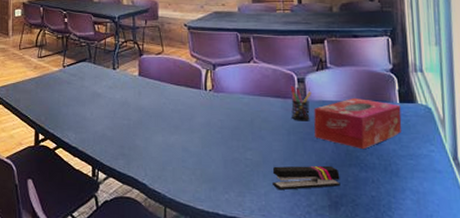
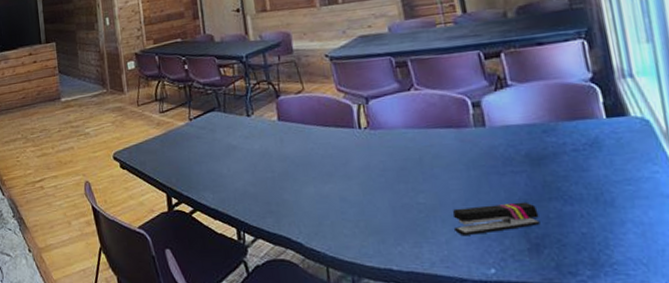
pen holder: present [290,86,311,121] -> none [464,112,493,153]
tissue box: present [314,97,402,149] -> none [496,117,613,178]

